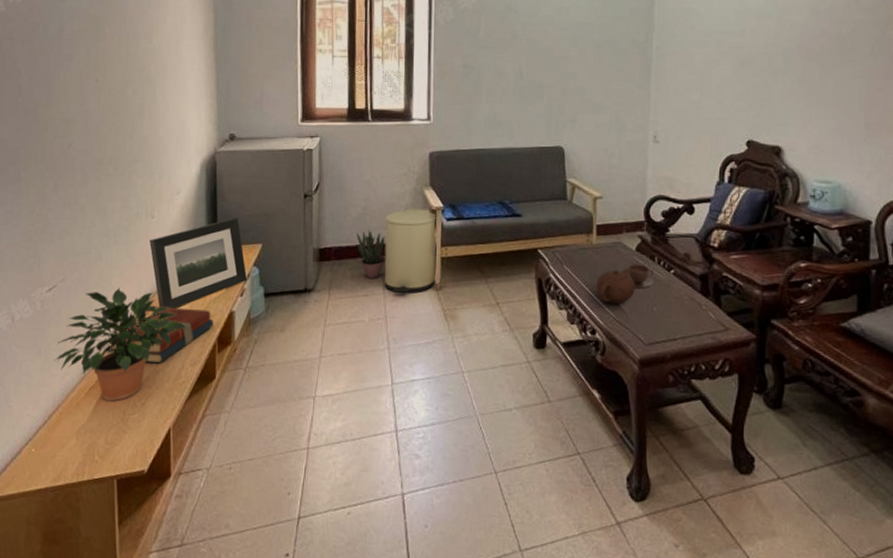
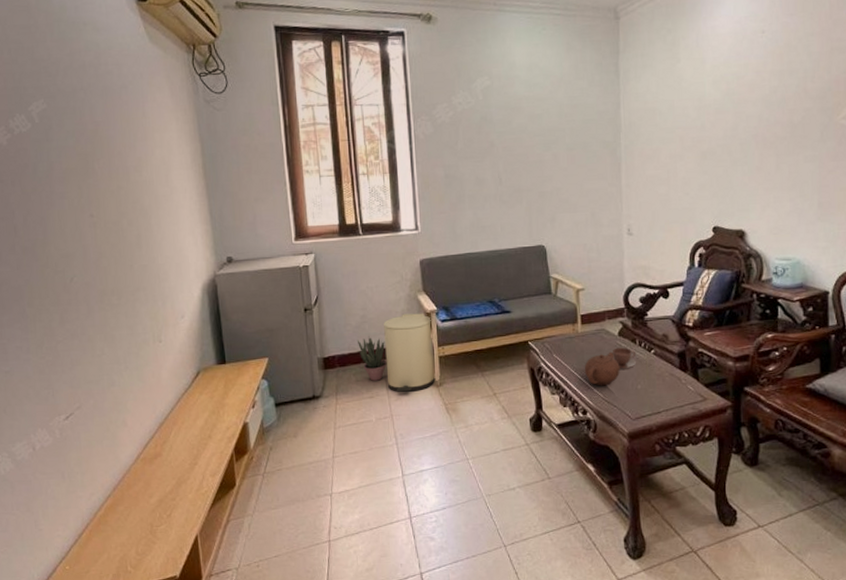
potted plant: present [53,287,187,402] -> none [78,409,204,516]
books: present [106,307,214,364] -> none [128,423,229,478]
picture frame: present [149,218,248,309] -> none [159,335,258,425]

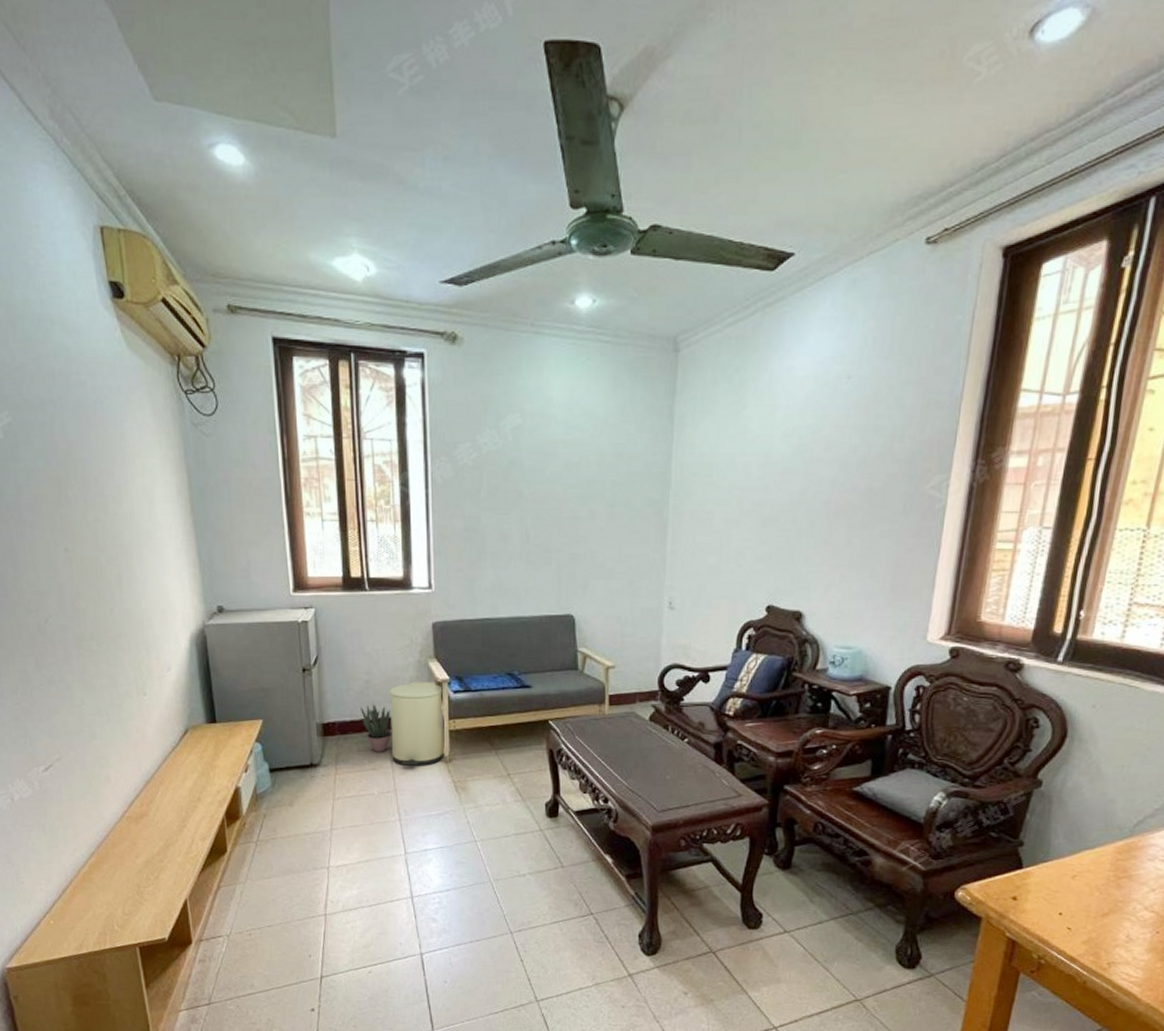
teapot: present [584,351,620,386] -> none [608,737,648,774]
teacup: present [612,347,637,368] -> none [640,733,668,756]

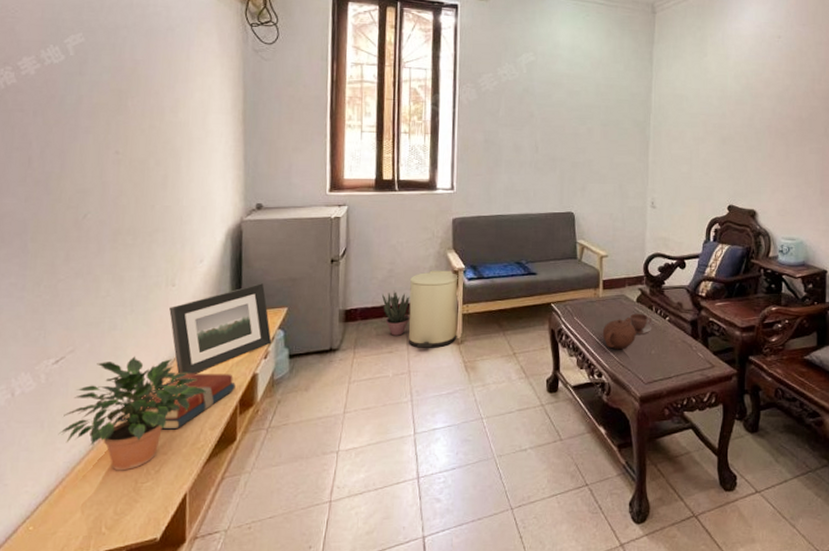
potted plant: none [60,765,193,875] -> present [58,355,207,471]
books: none [113,784,220,839] -> present [118,373,236,430]
picture frame: none [144,693,251,786] -> present [169,283,272,374]
teapot: none [608,737,648,774] -> present [602,317,636,350]
teacup: none [640,733,668,756] -> present [629,313,652,333]

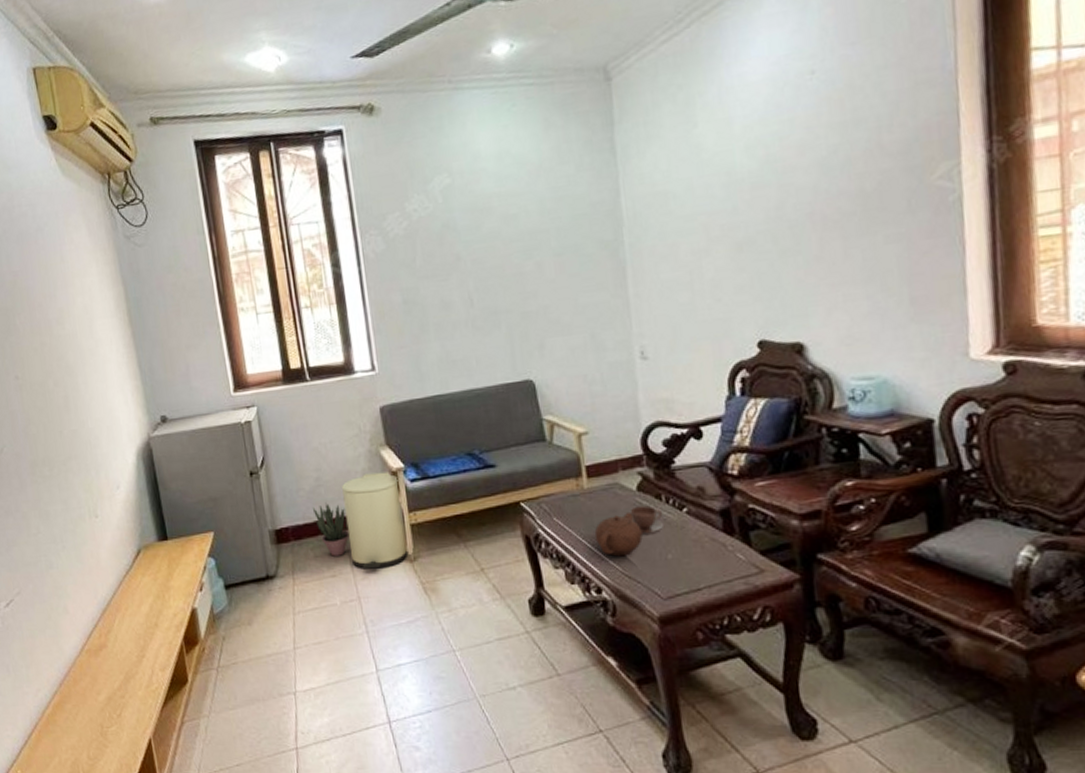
potted plant: present [58,355,207,471] -> none [23,594,151,715]
books: present [118,373,236,430] -> none [73,609,177,672]
picture frame: present [169,283,272,374] -> none [97,506,205,612]

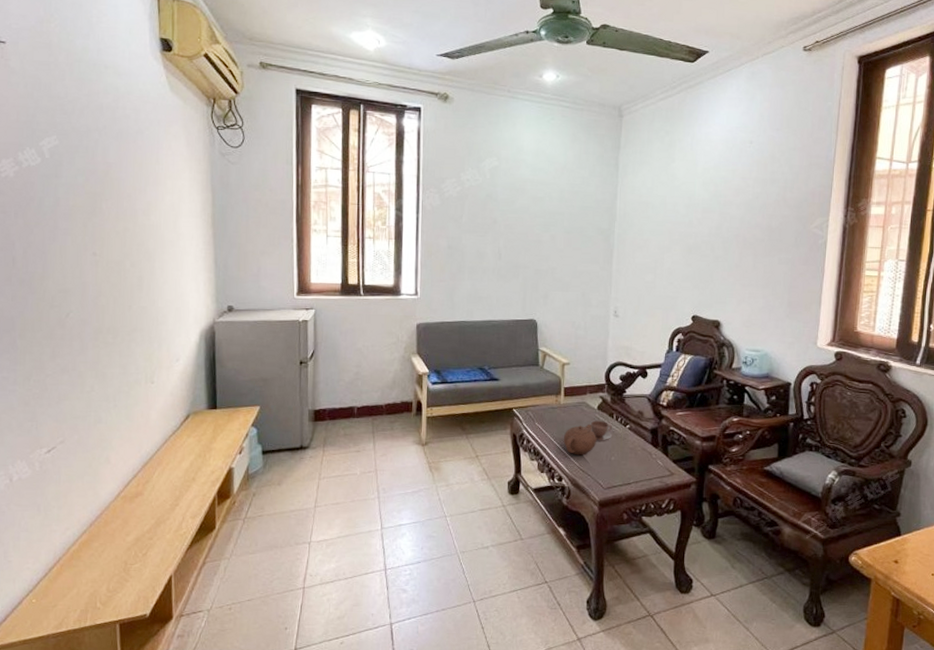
potted plant: present [312,502,350,557] -> none [348,392,377,436]
pedal bin: present [342,471,408,569] -> none [374,374,423,449]

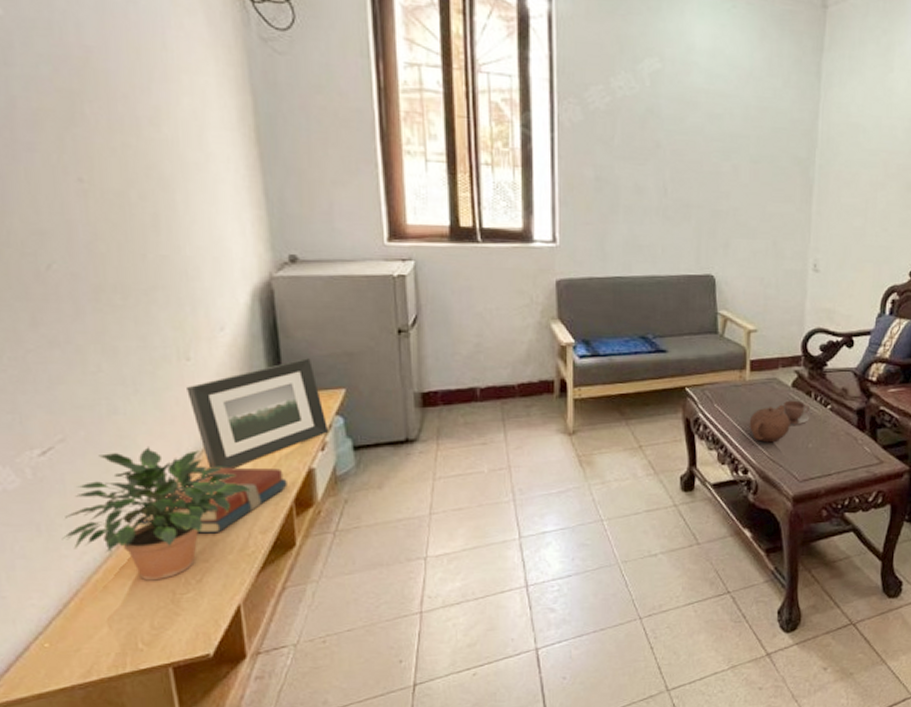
potted plant: none [53,447,187,553] -> present [61,445,251,581]
books: none [107,465,213,517] -> present [139,467,287,534]
picture frame: none [149,383,246,466] -> present [187,358,329,469]

